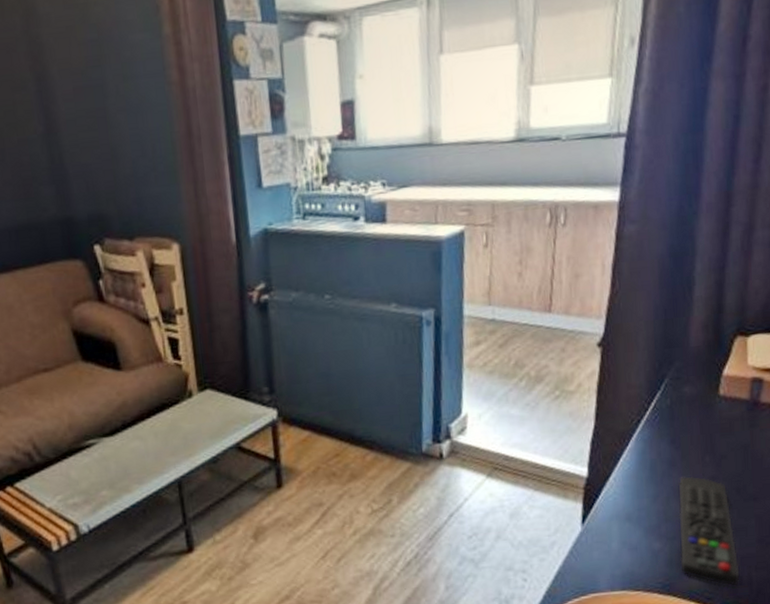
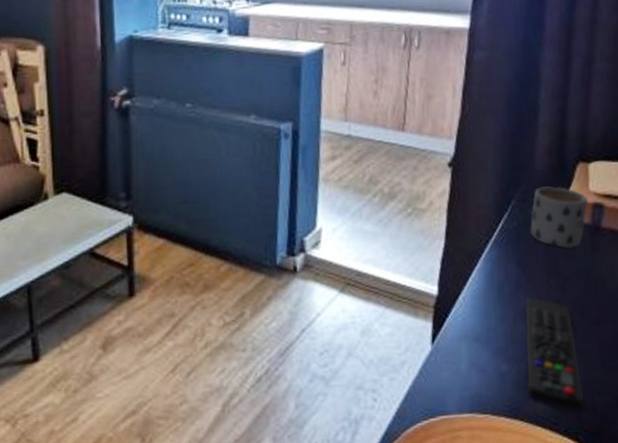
mug: none [684,362,746,425] -> present [530,186,588,248]

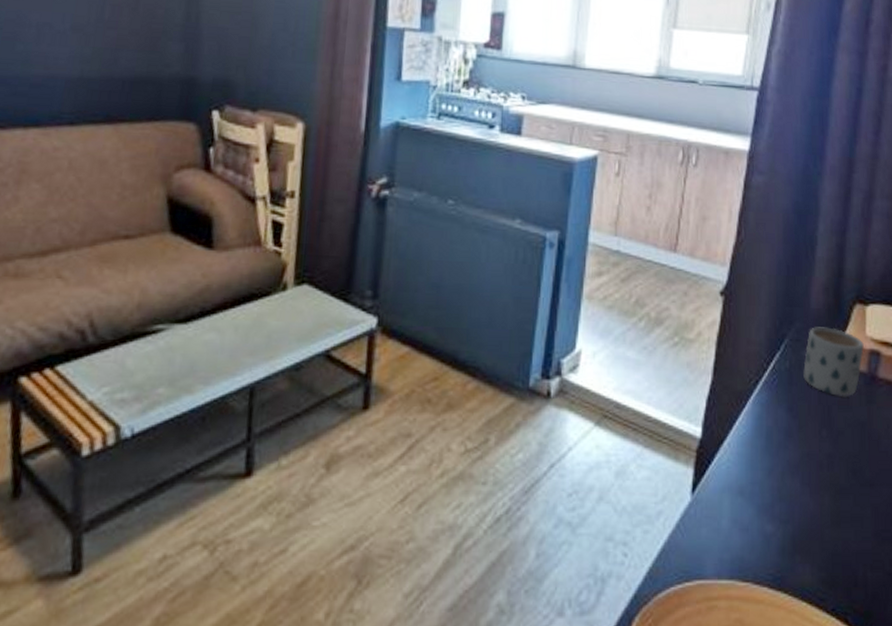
remote control: present [524,298,584,412] -> none [793,450,855,587]

